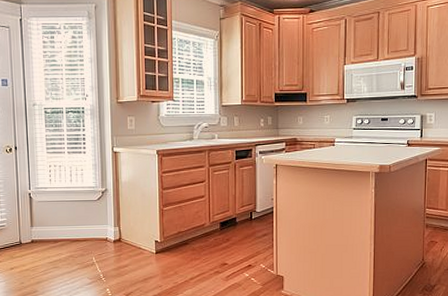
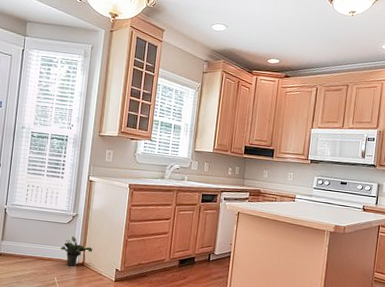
potted plant: none [94,213,128,244] -> present [61,236,93,267]

